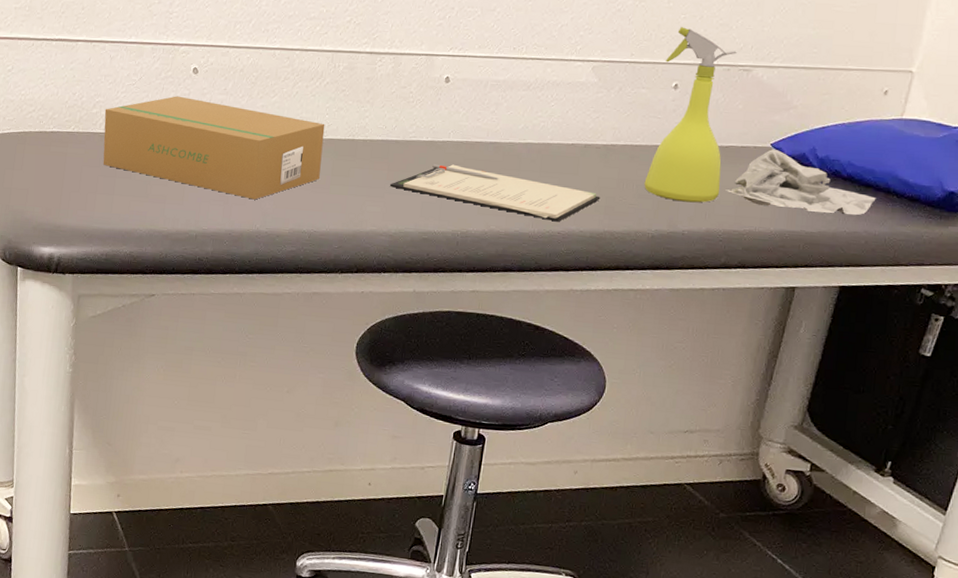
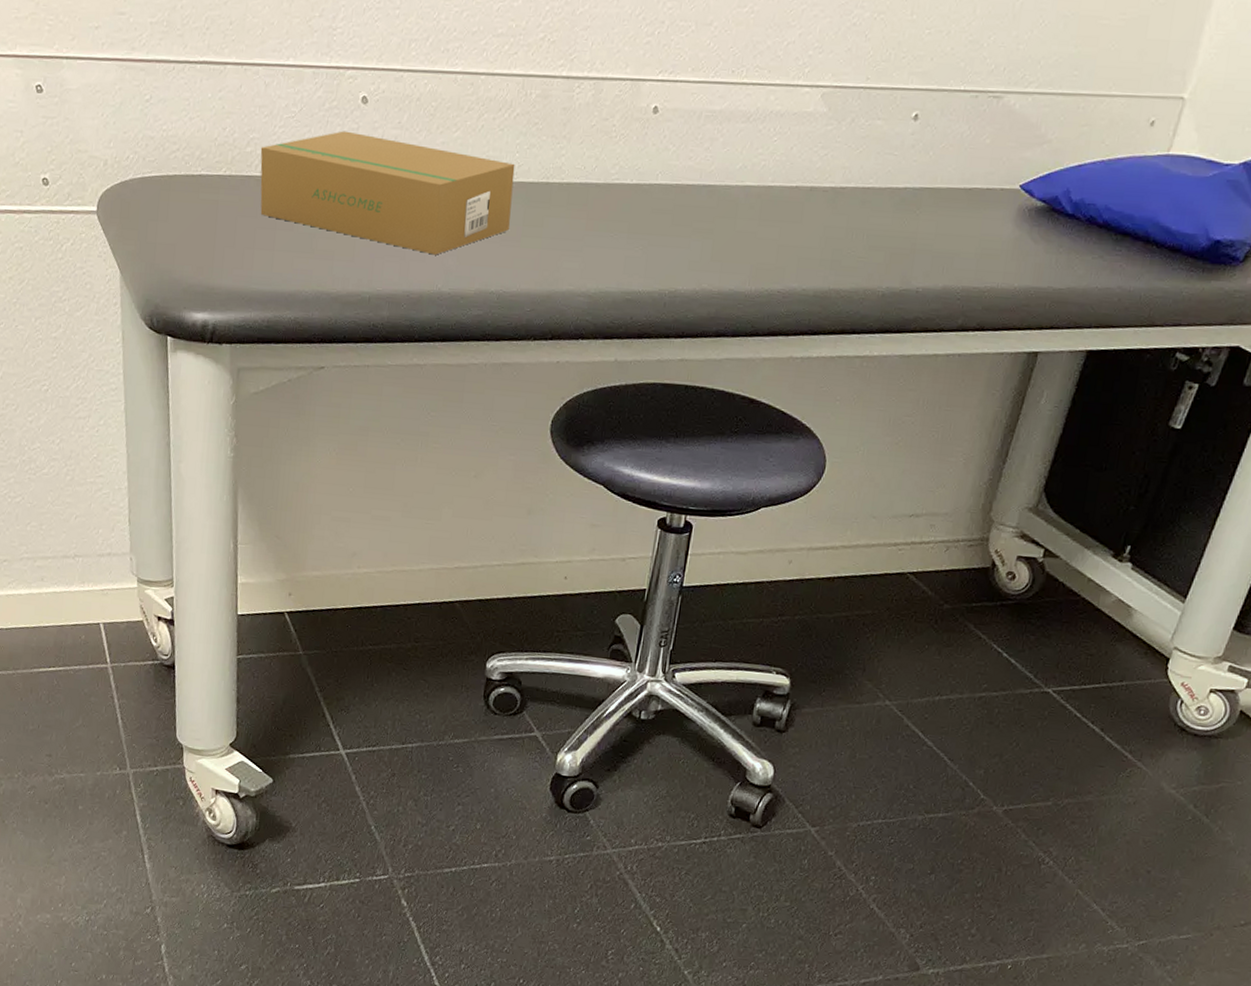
clipboard: present [389,164,601,222] -> none [588,211,827,279]
spray bottle: present [644,27,737,203] -> none [876,44,987,256]
tissue: present [725,149,876,215] -> none [966,192,1134,268]

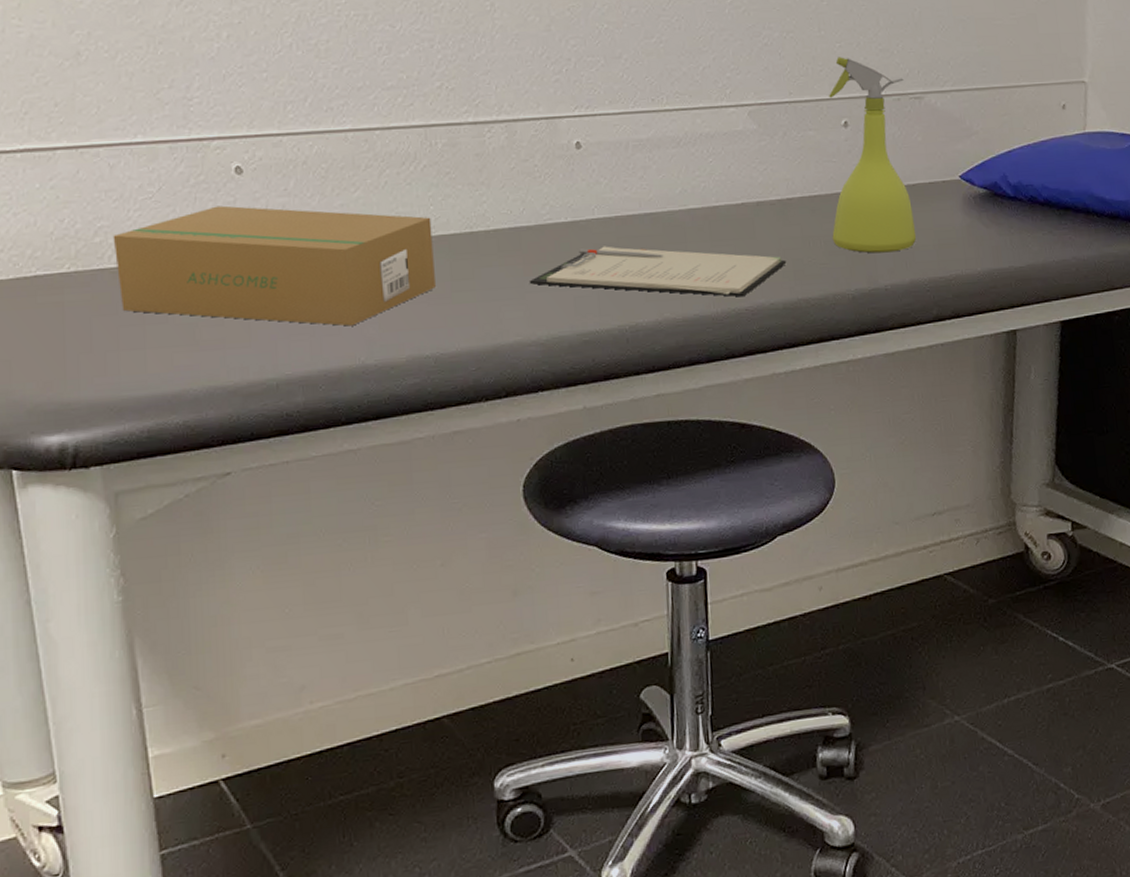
clipboard: none [588,211,827,279] -> present [529,246,787,297]
spray bottle: none [876,44,987,256] -> present [828,57,917,254]

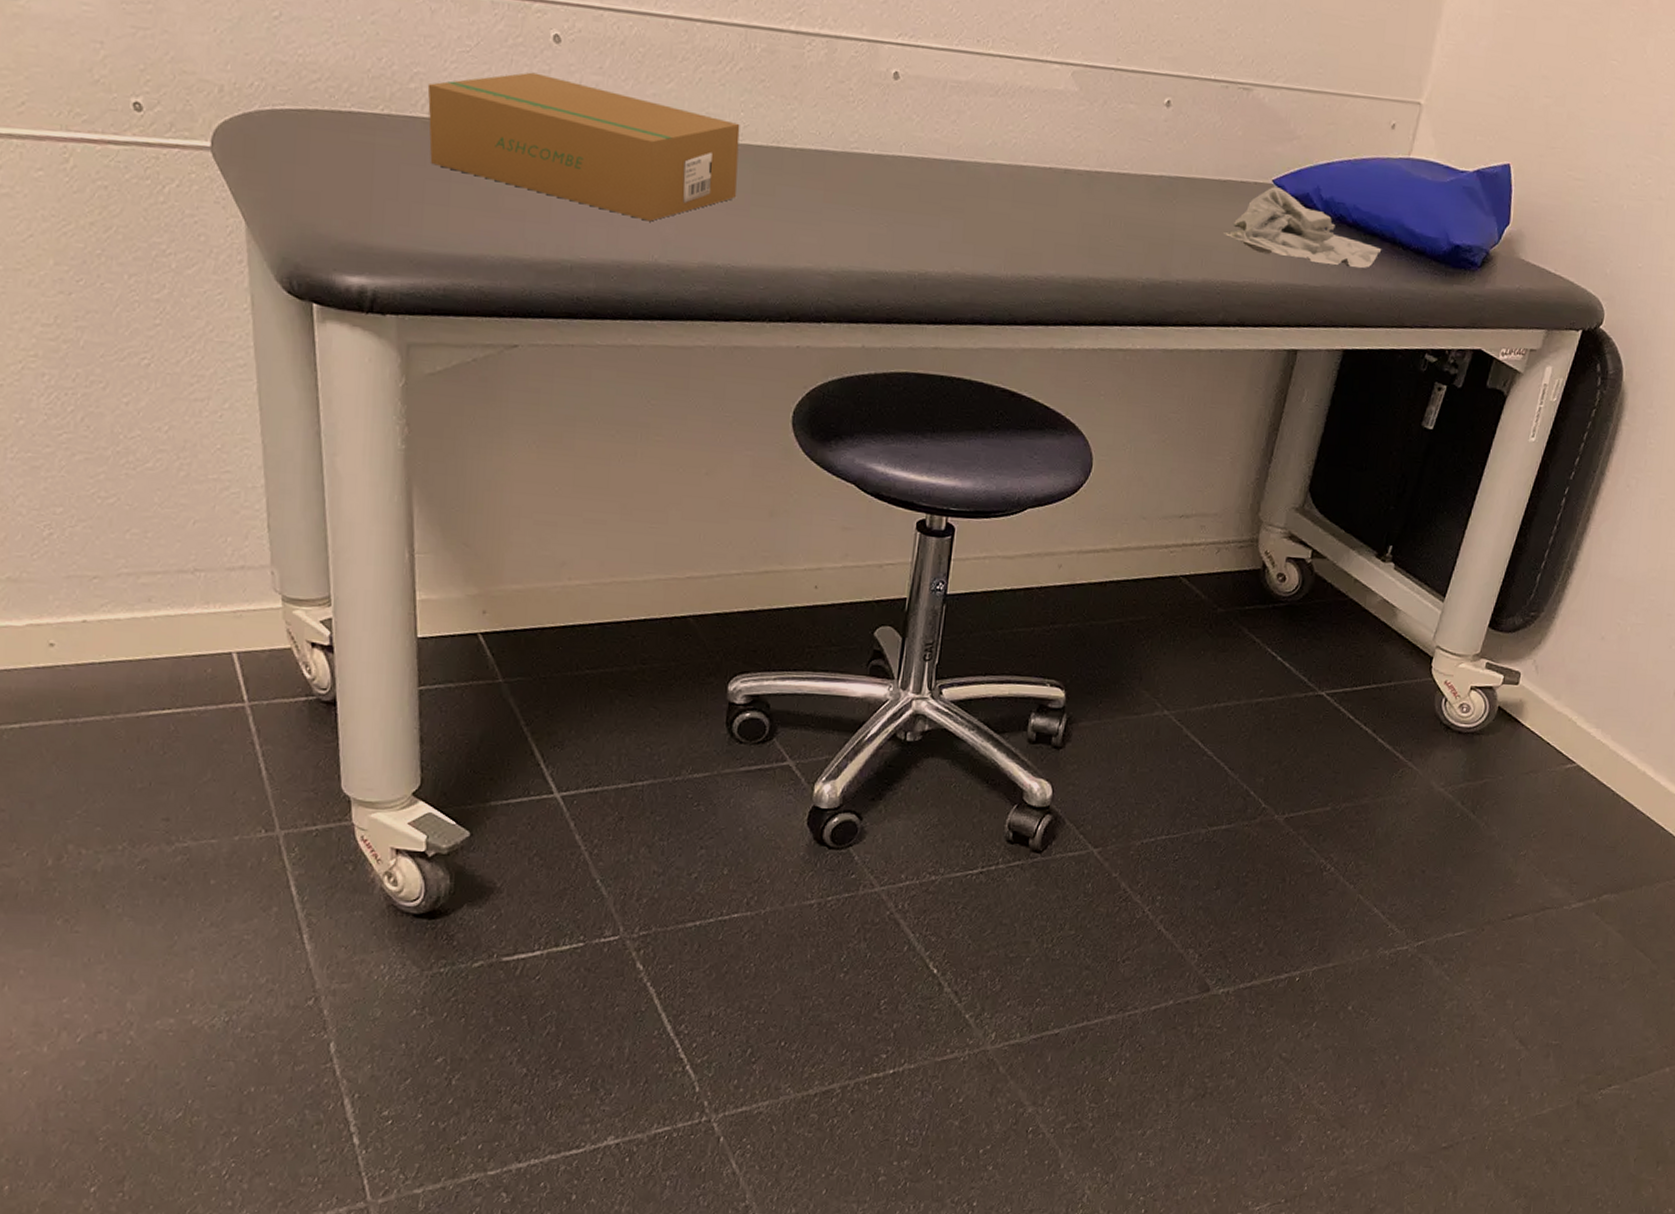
clipboard: present [529,246,787,297] -> none [827,185,1084,265]
spray bottle: present [828,57,917,254] -> none [1133,29,1236,248]
tissue: none [922,182,1078,245] -> present [1223,187,1382,268]

